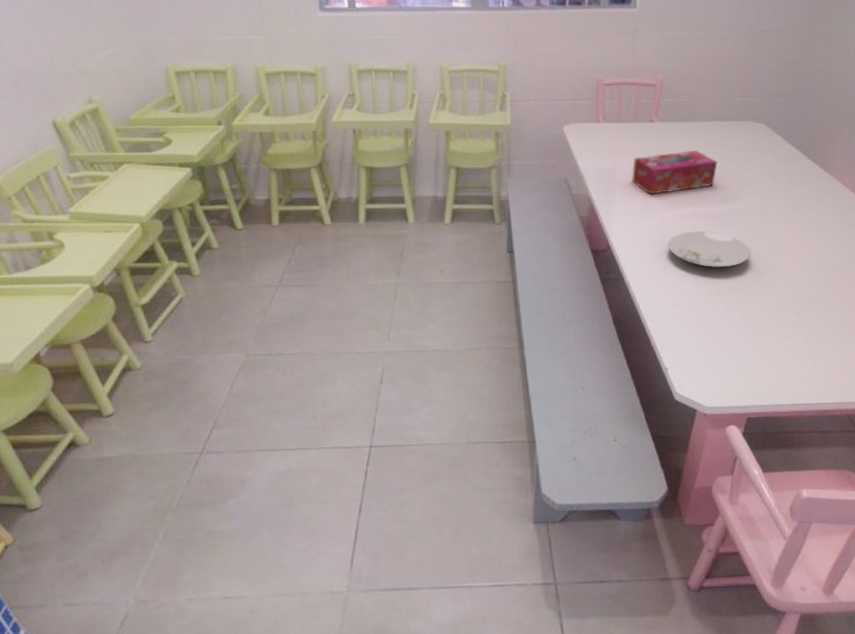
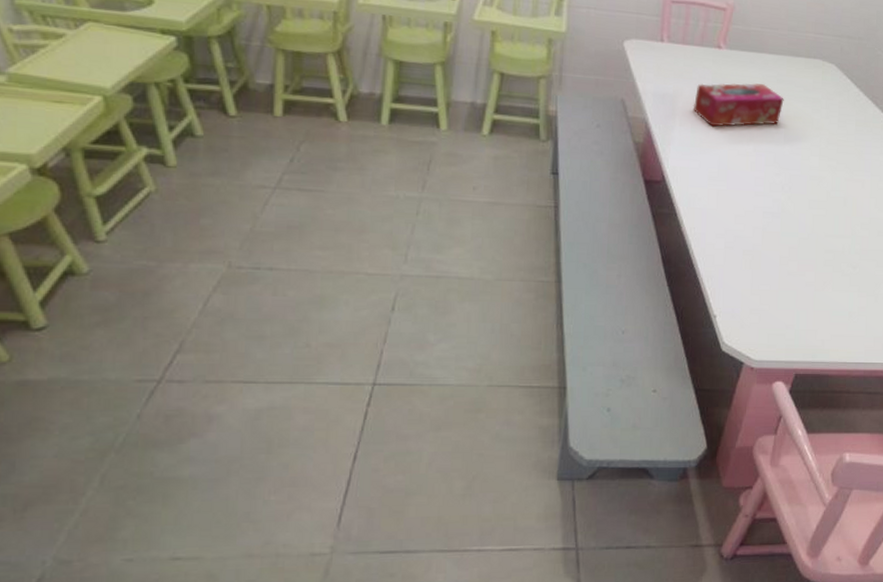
plate: present [668,231,751,267] -> none [727,170,811,212]

